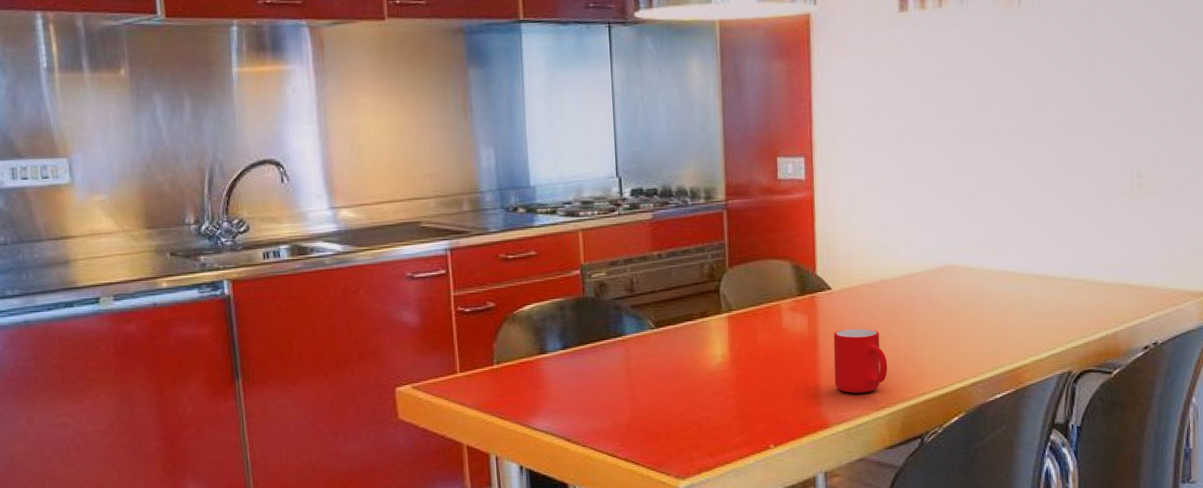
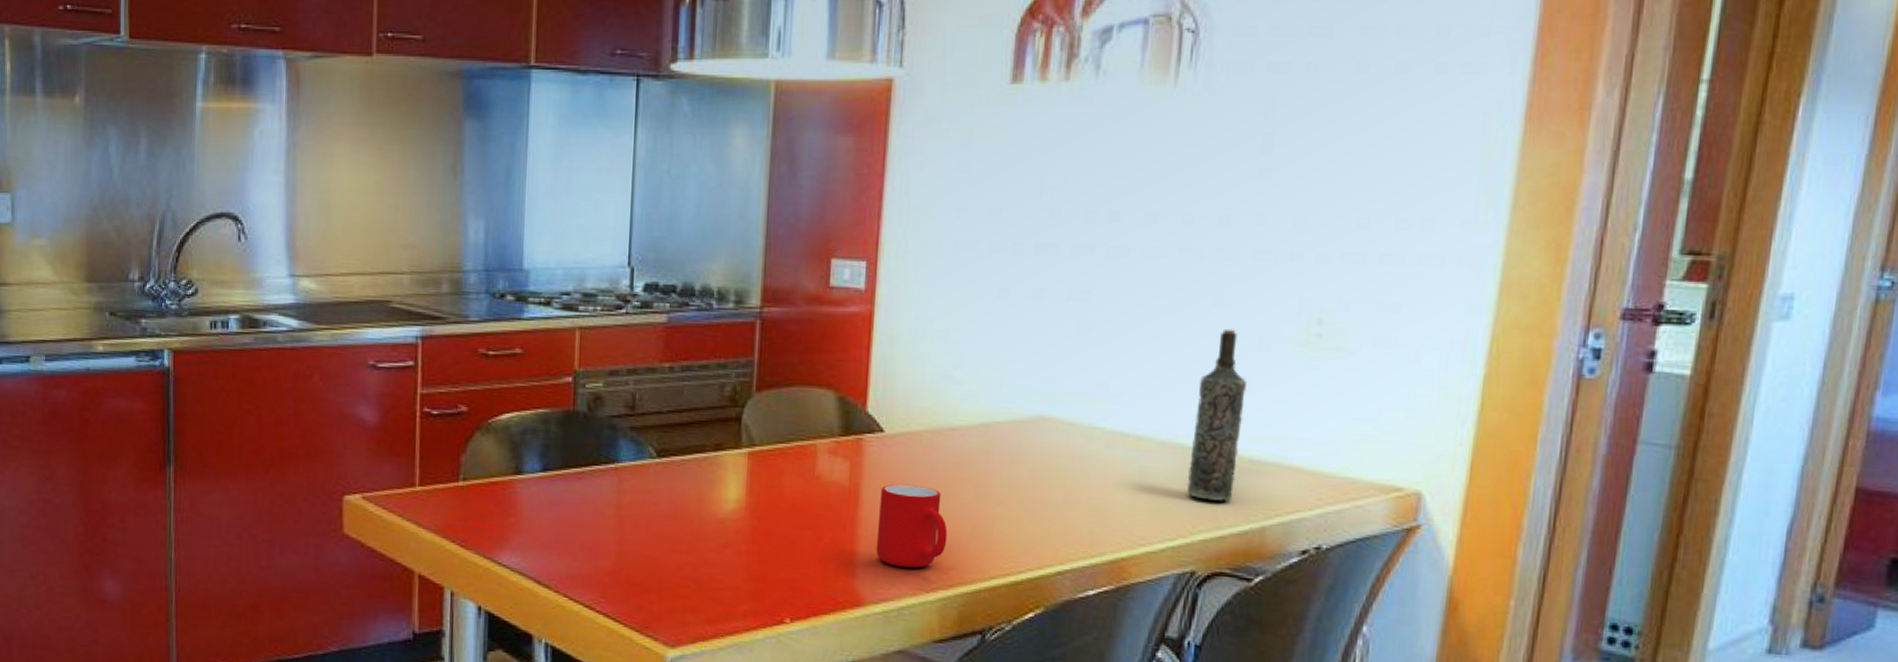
bottle: none [1058,186,1093,316] -> present [1186,329,1246,501]

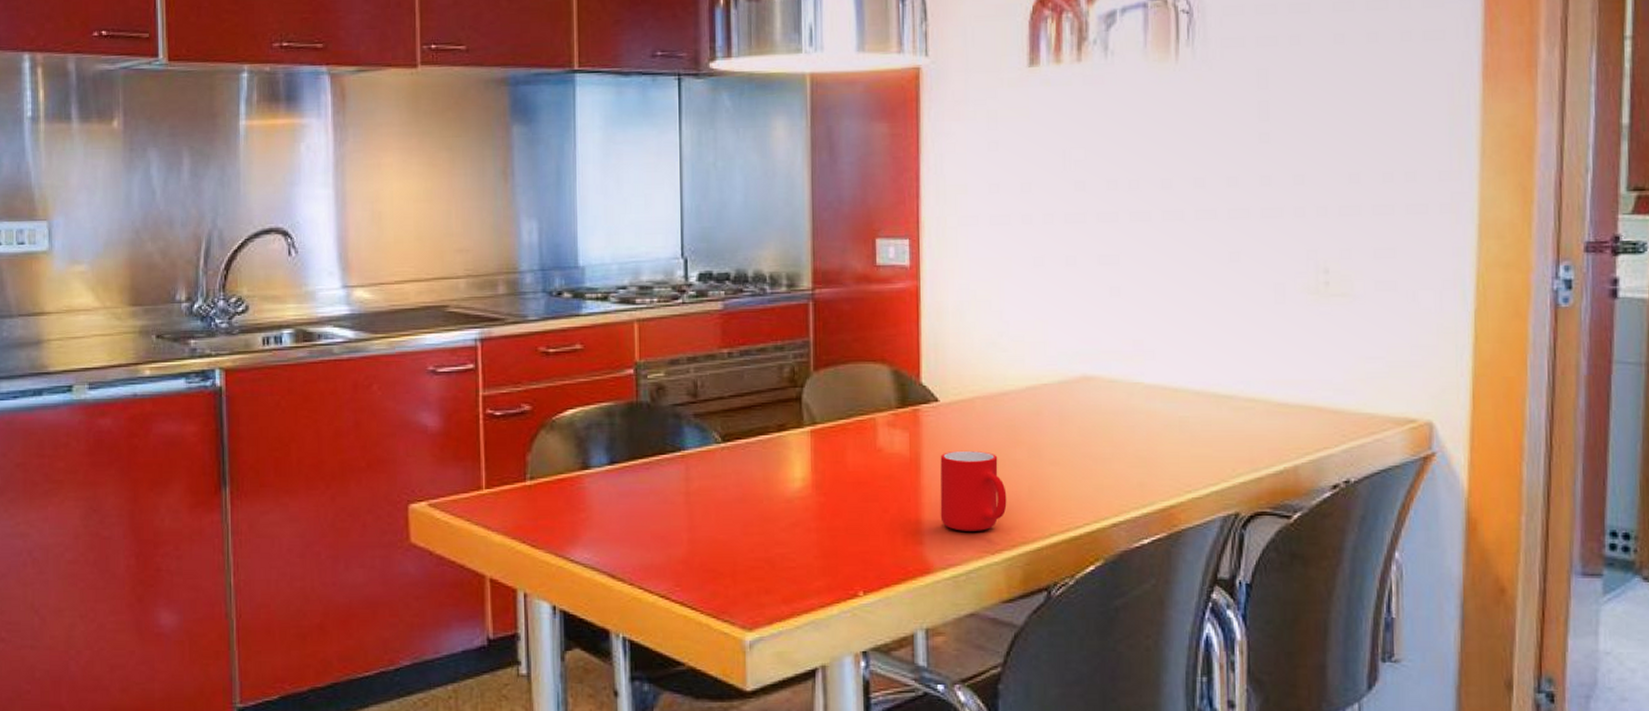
bottle: present [1186,329,1246,501] -> none [1223,282,1267,444]

